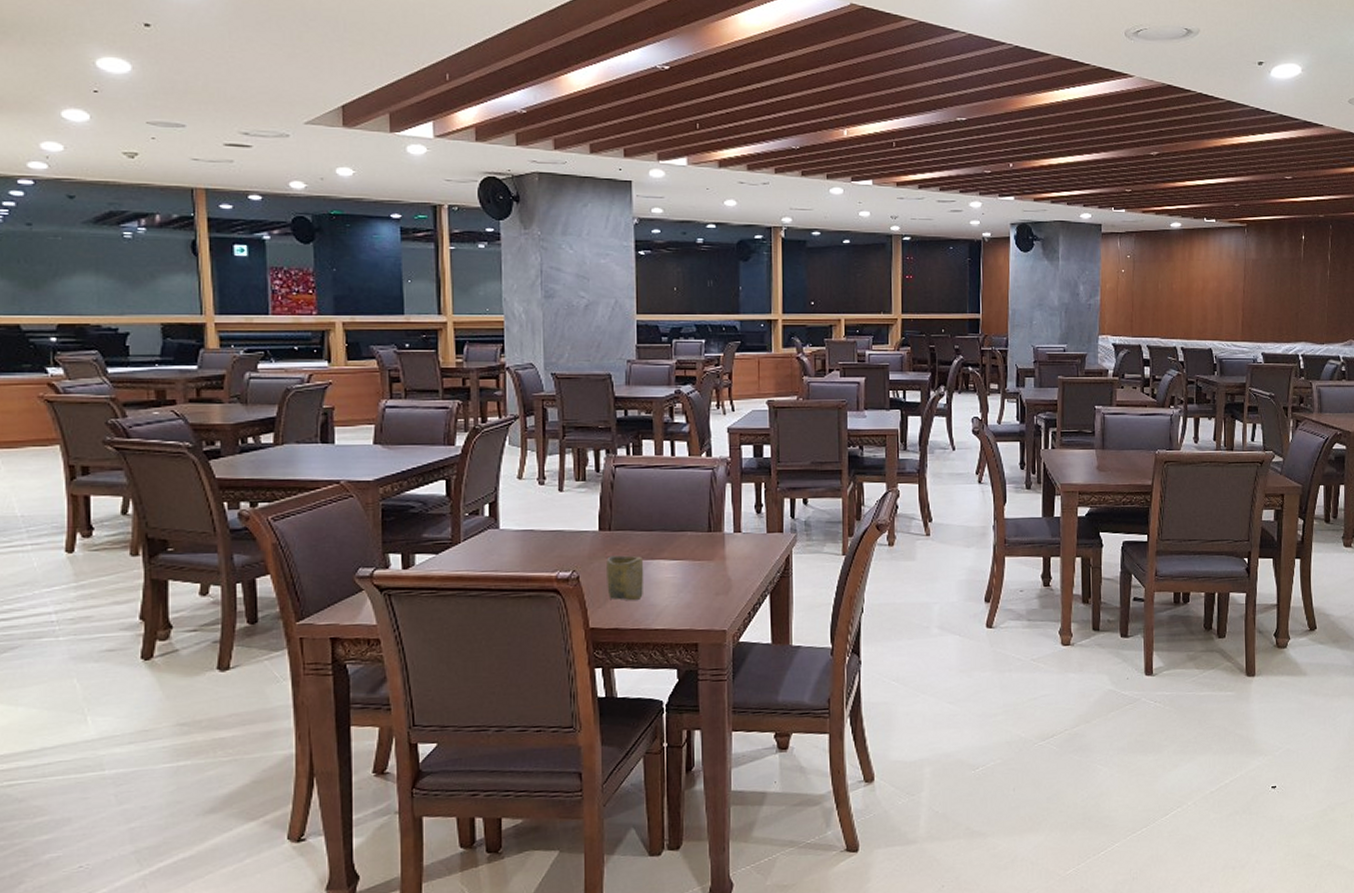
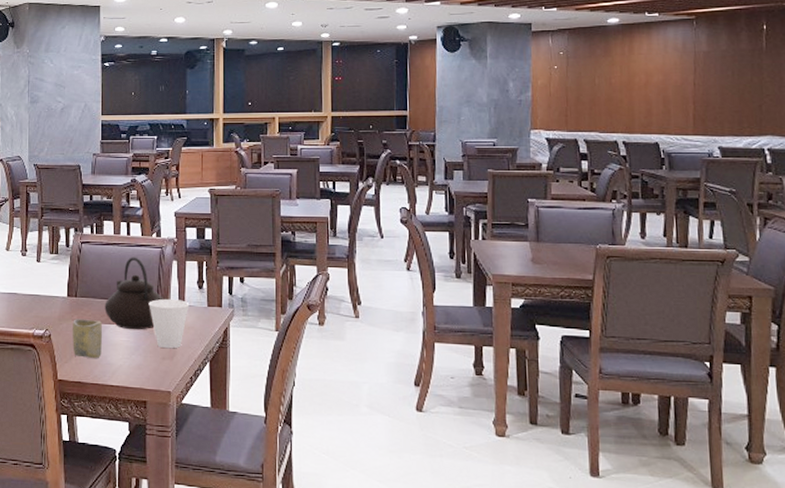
teapot: none [645,480,716,565] -> present [104,257,163,330]
cup: none [698,526,746,583] -> present [149,298,190,349]

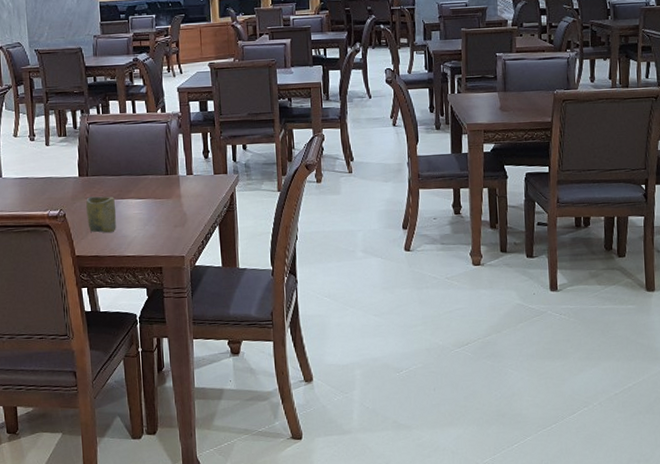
teapot: present [104,257,163,330] -> none [116,133,172,203]
cup: present [149,298,190,349] -> none [158,170,197,217]

